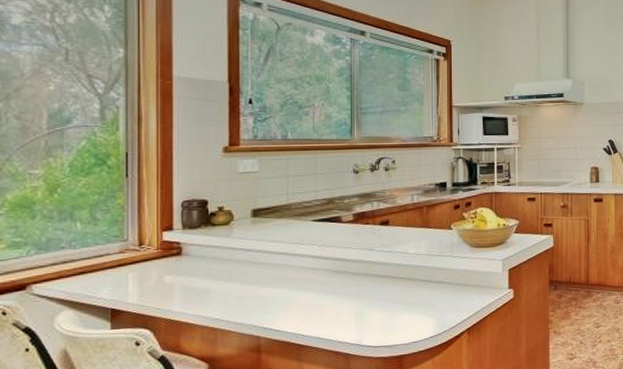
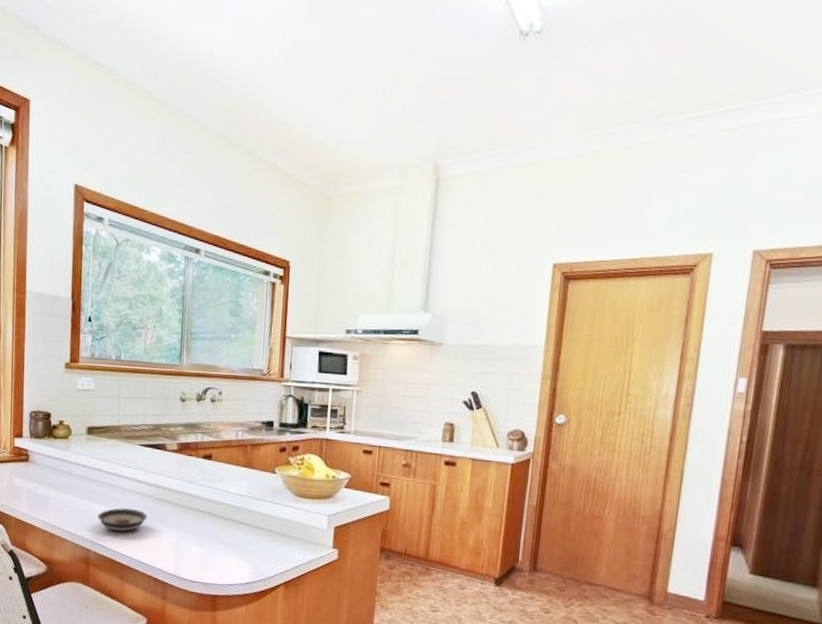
saucer: none [268,286,324,312] -> present [98,508,147,532]

